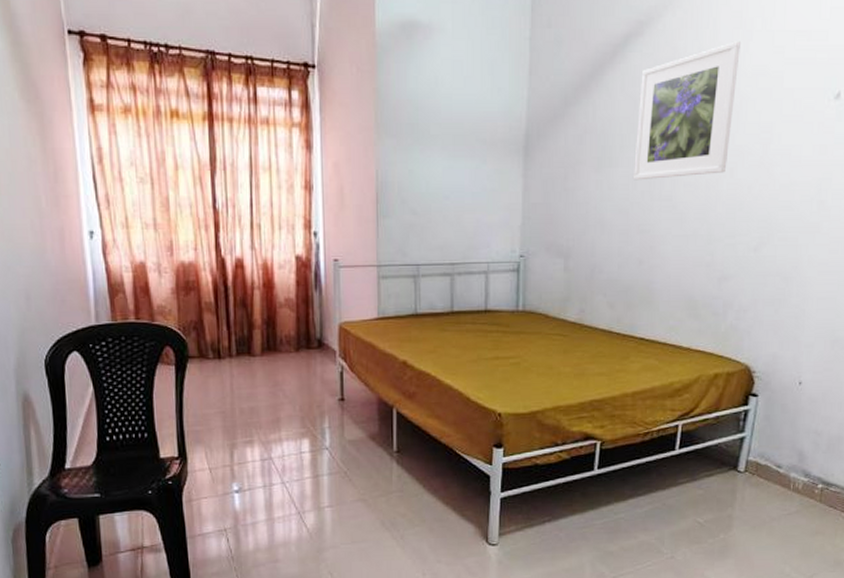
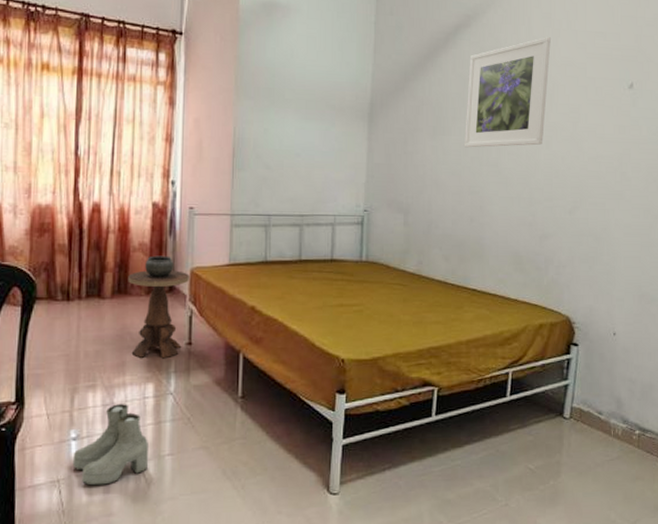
boots: none [237,459,308,535] -> present [72,404,148,486]
side table: none [276,311,338,415] -> present [128,255,189,359]

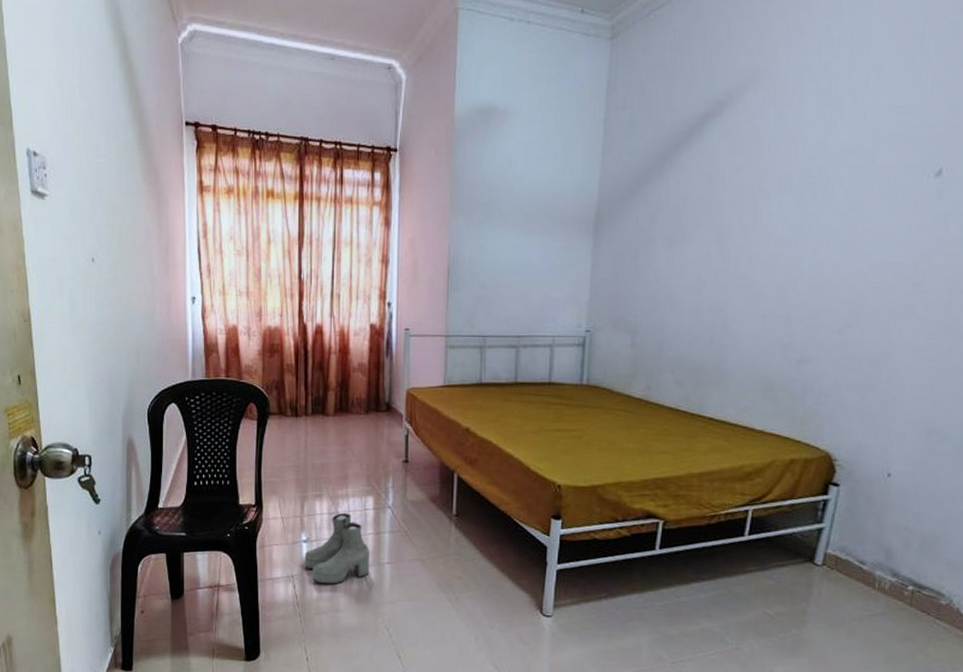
side table: present [128,255,189,359] -> none [349,376,406,474]
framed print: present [463,37,551,148] -> none [706,119,828,259]

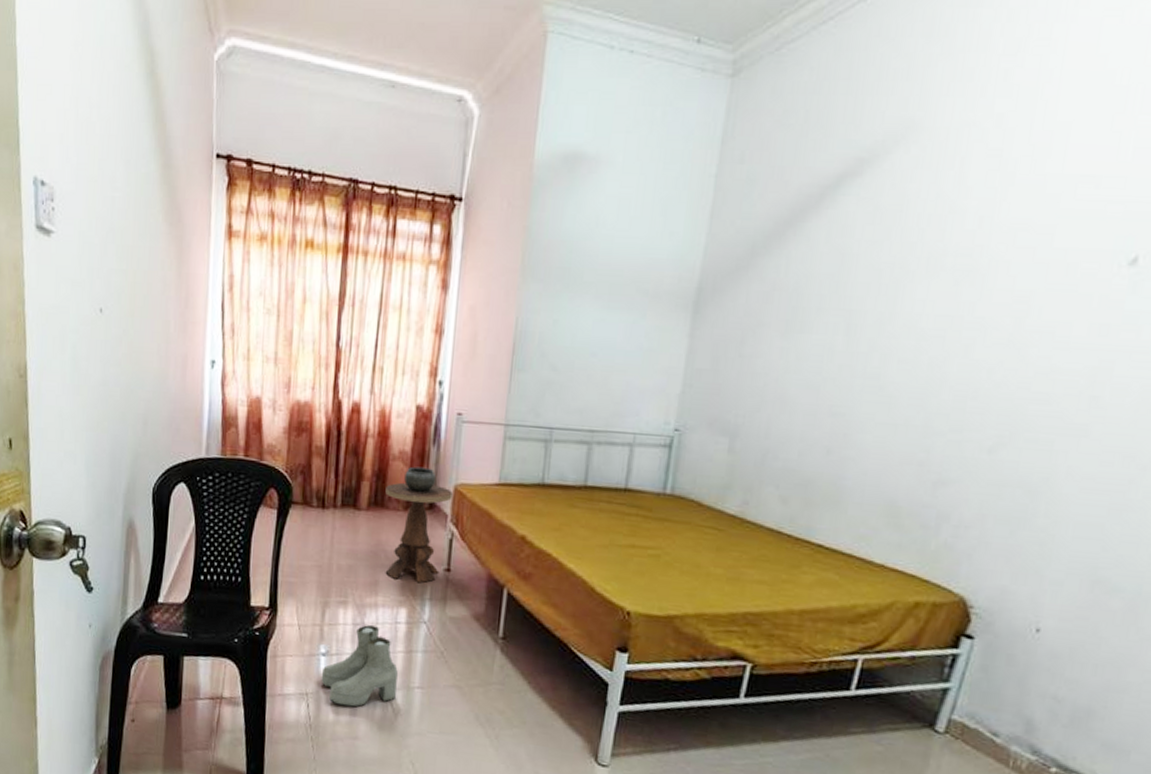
side table: none [349,376,406,474] -> present [385,466,453,583]

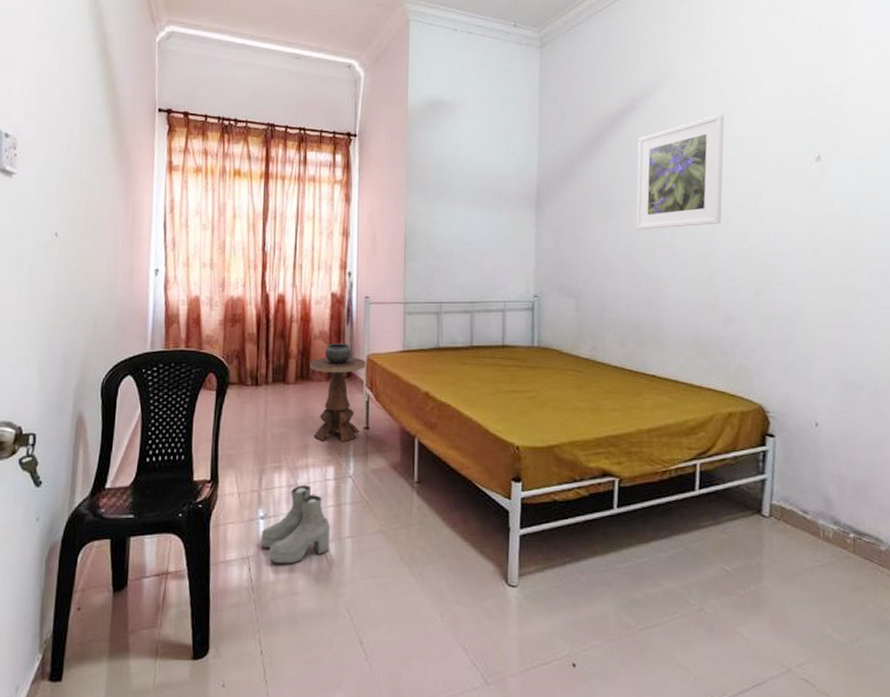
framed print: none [829,186,997,352] -> present [635,114,725,230]

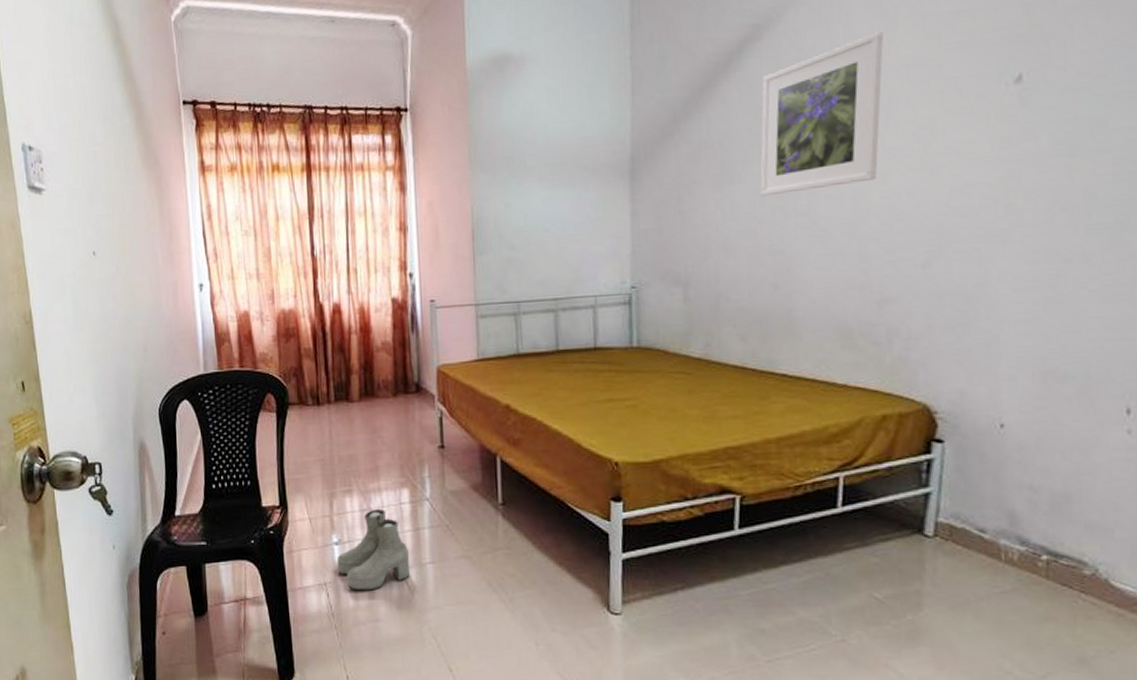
side table: present [310,343,366,442] -> none [374,354,436,463]

